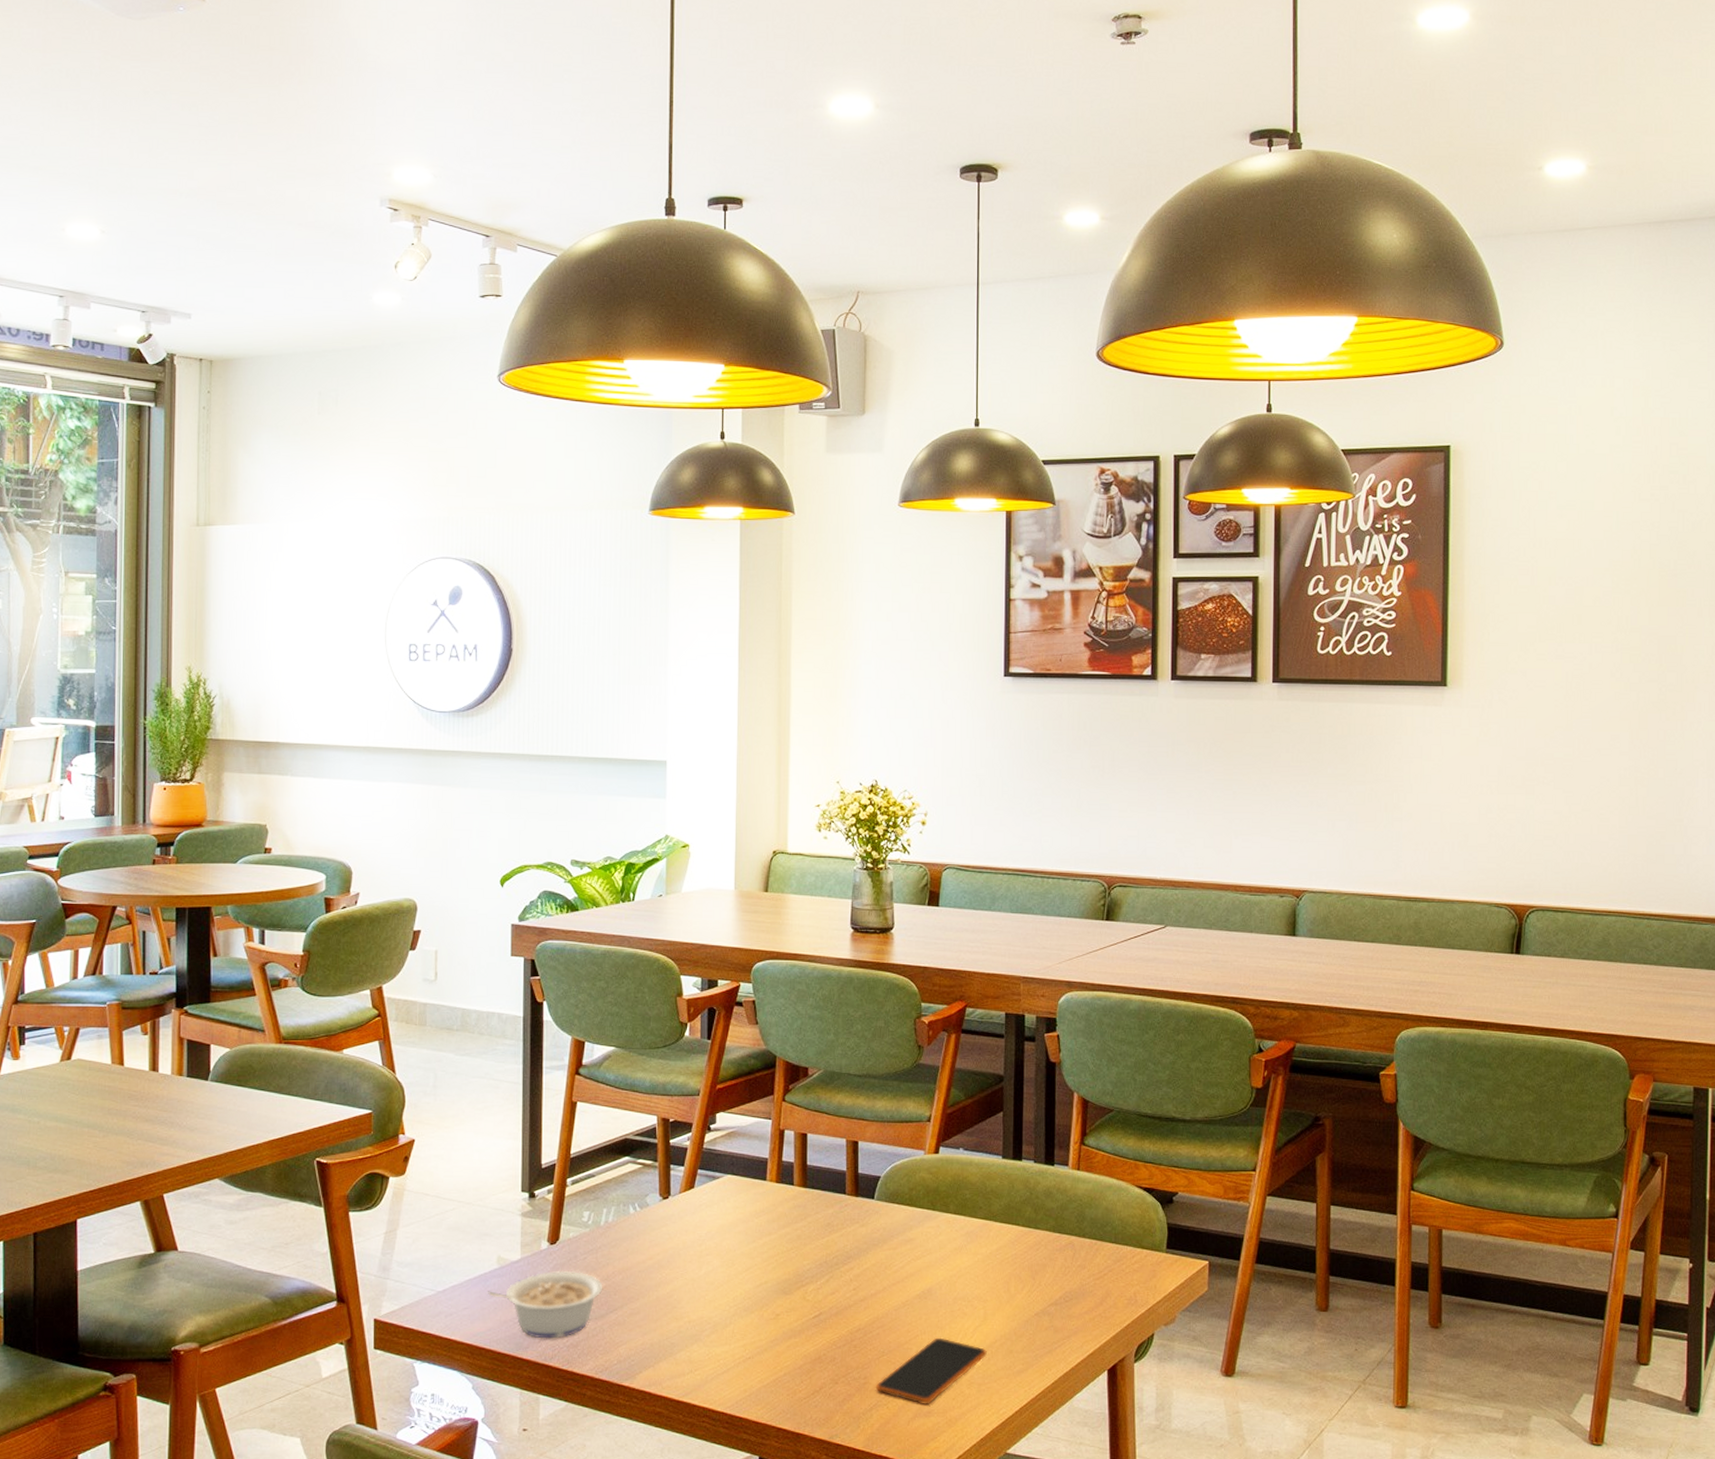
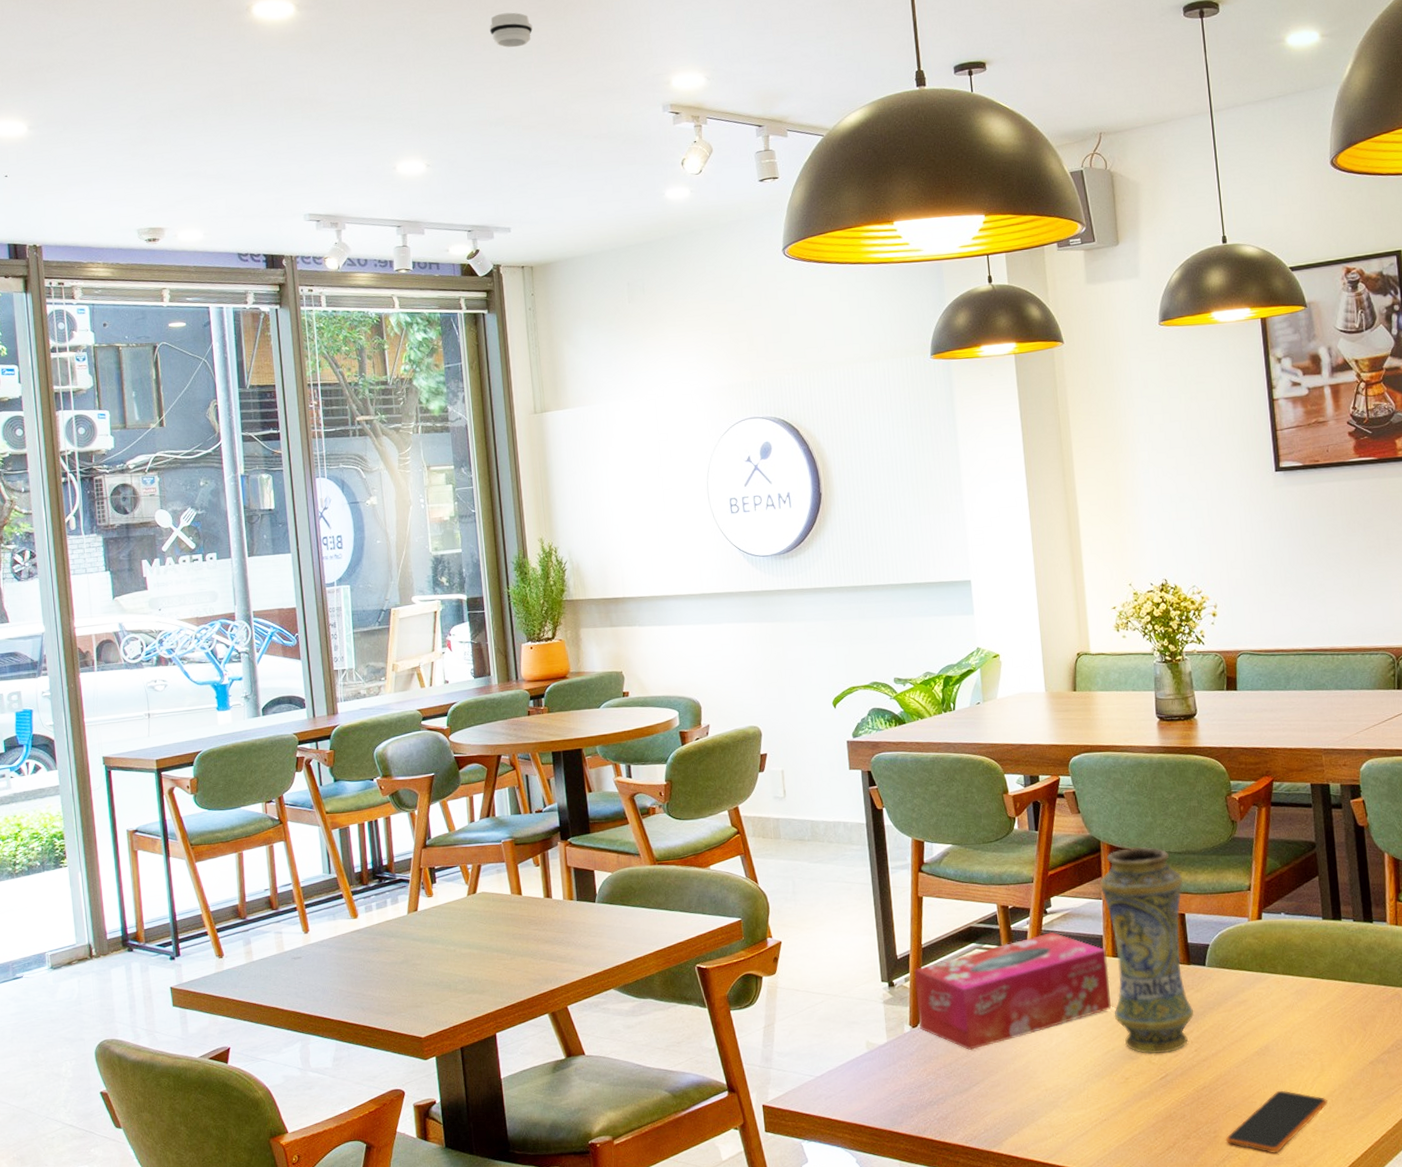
smoke detector: none [191,71,241,112] -> present [489,12,533,48]
legume: present [487,1270,602,1339] -> none [860,1050,964,1114]
tissue box: none [558,1150,771,1273] -> present [914,931,1111,1050]
vase: none [771,1065,859,1290] -> present [1100,847,1195,1054]

